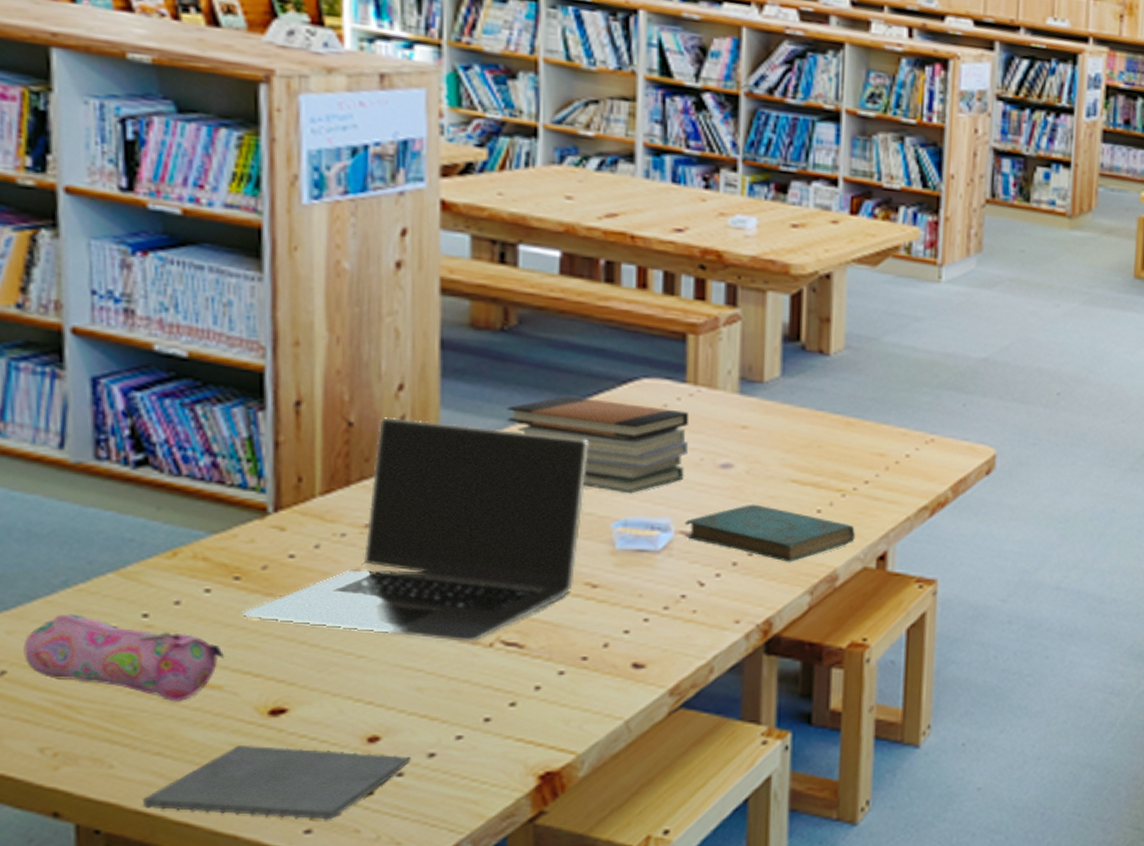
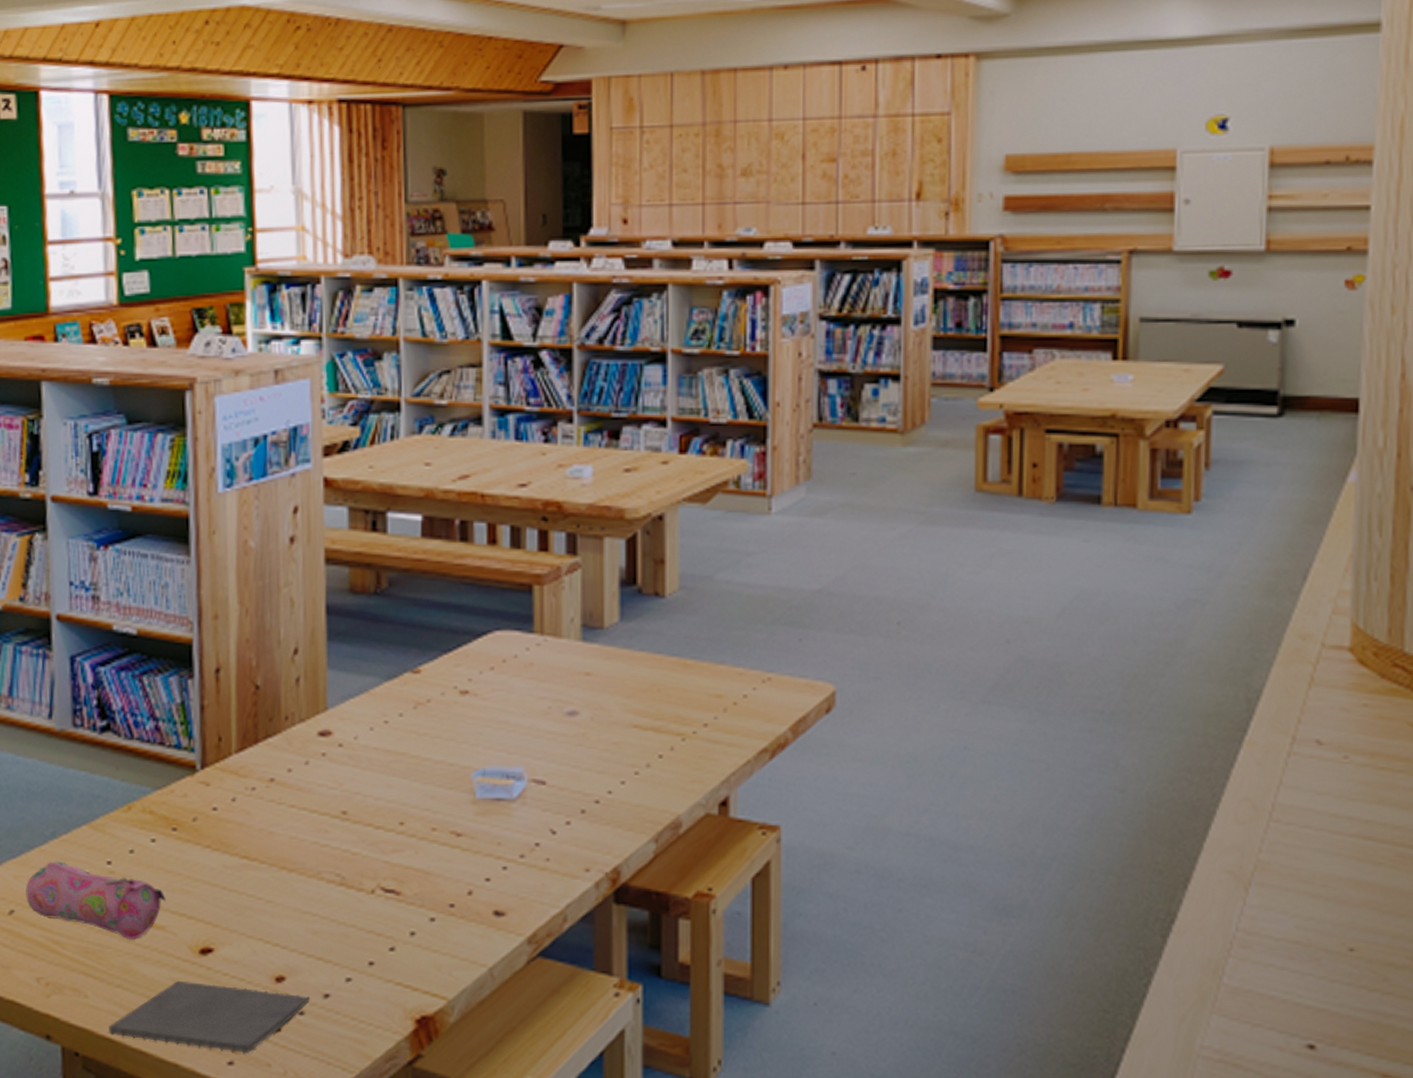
laptop: present [243,417,588,642] -> none [179,680,450,889]
book stack: present [507,395,690,494] -> none [381,651,538,744]
book: present [684,504,855,562] -> none [536,750,696,809]

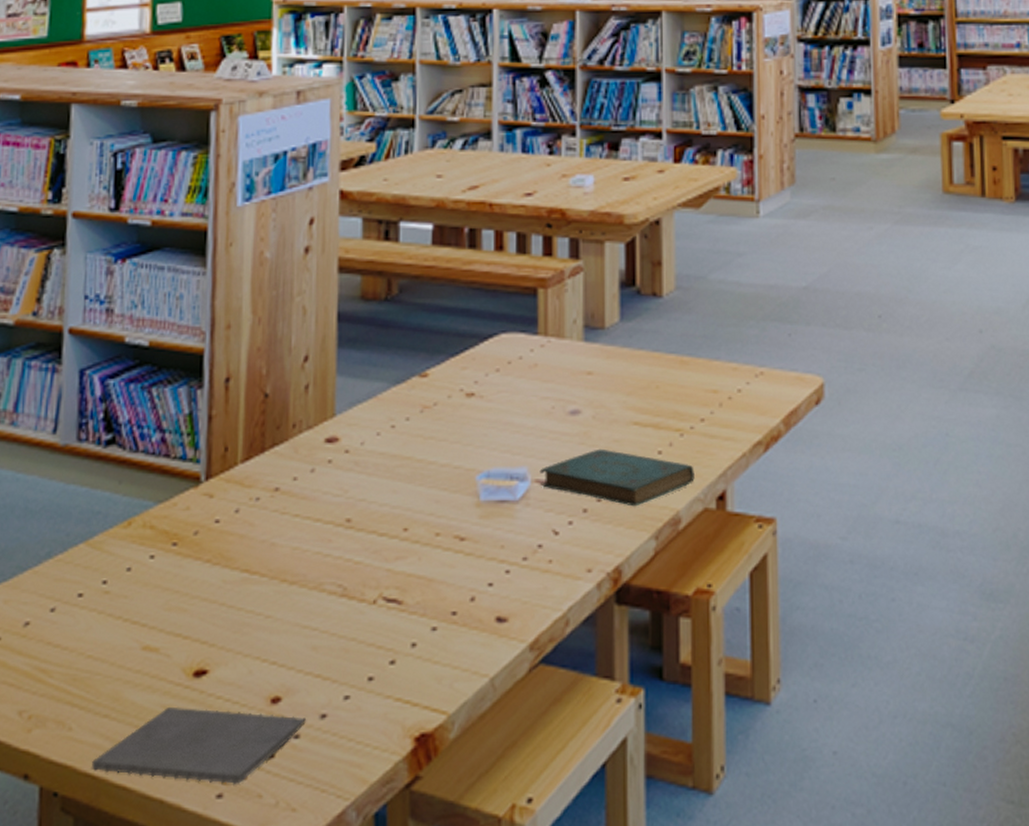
pencil case: present [25,861,166,940] -> none [14,582,161,665]
book: none [536,750,696,809] -> present [539,448,695,507]

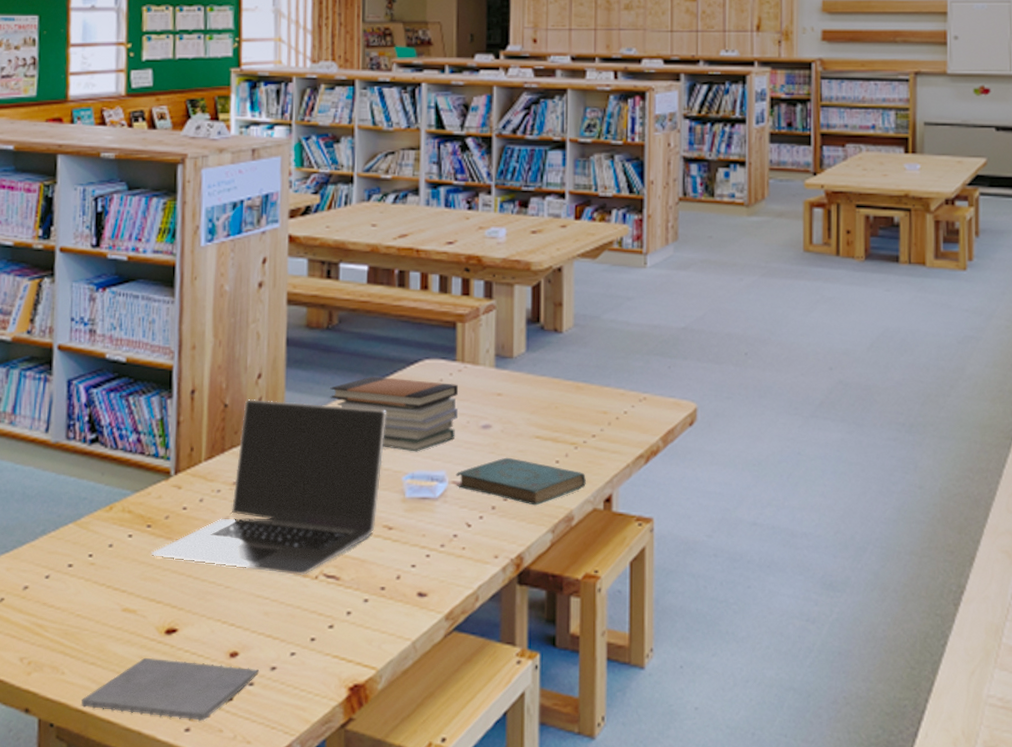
laptop: none [177,387,456,599] -> present [151,399,386,575]
book stack: none [389,355,542,445] -> present [330,376,459,452]

